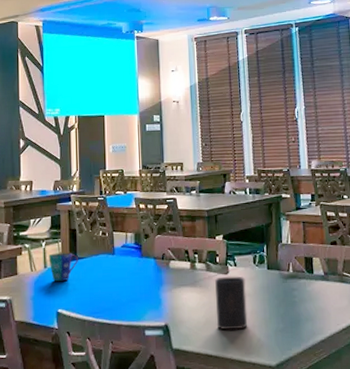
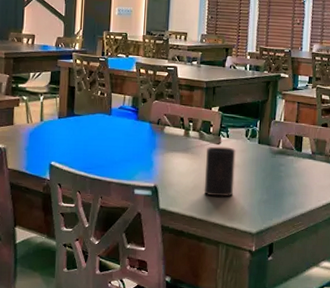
cup: present [48,252,79,281] -> none [45,108,76,135]

